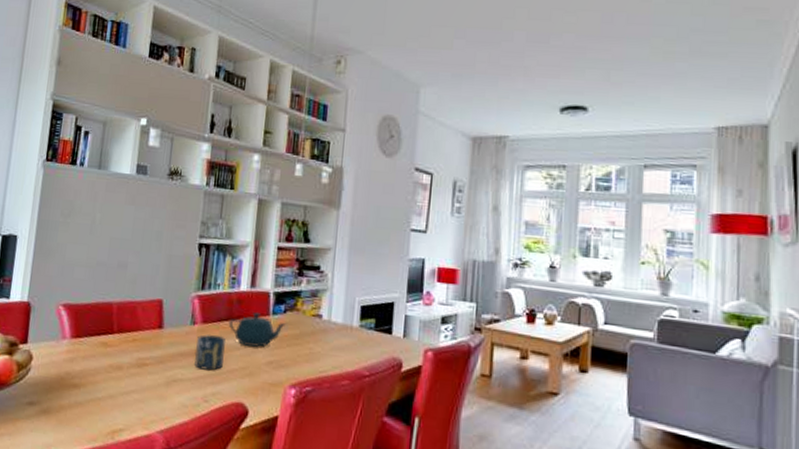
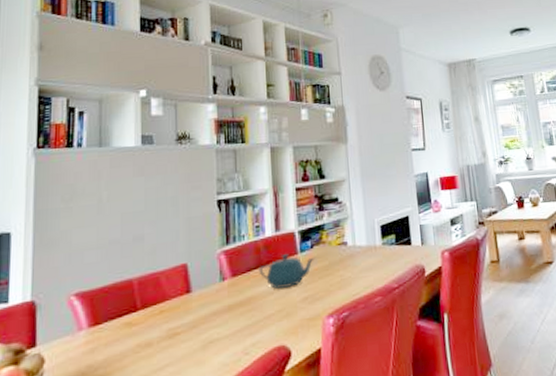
cup: present [194,335,227,371] -> none [228,285,259,324]

